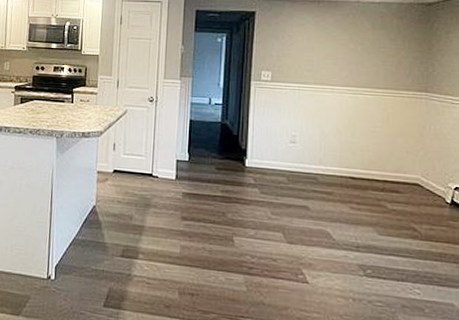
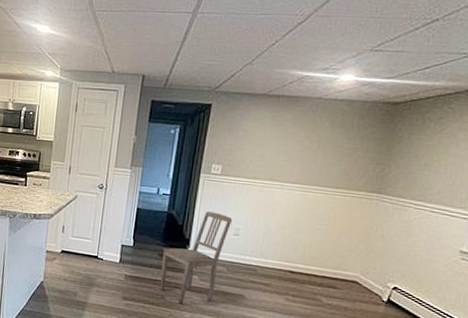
dining chair: none [219,119,288,221] -> present [160,211,233,305]

